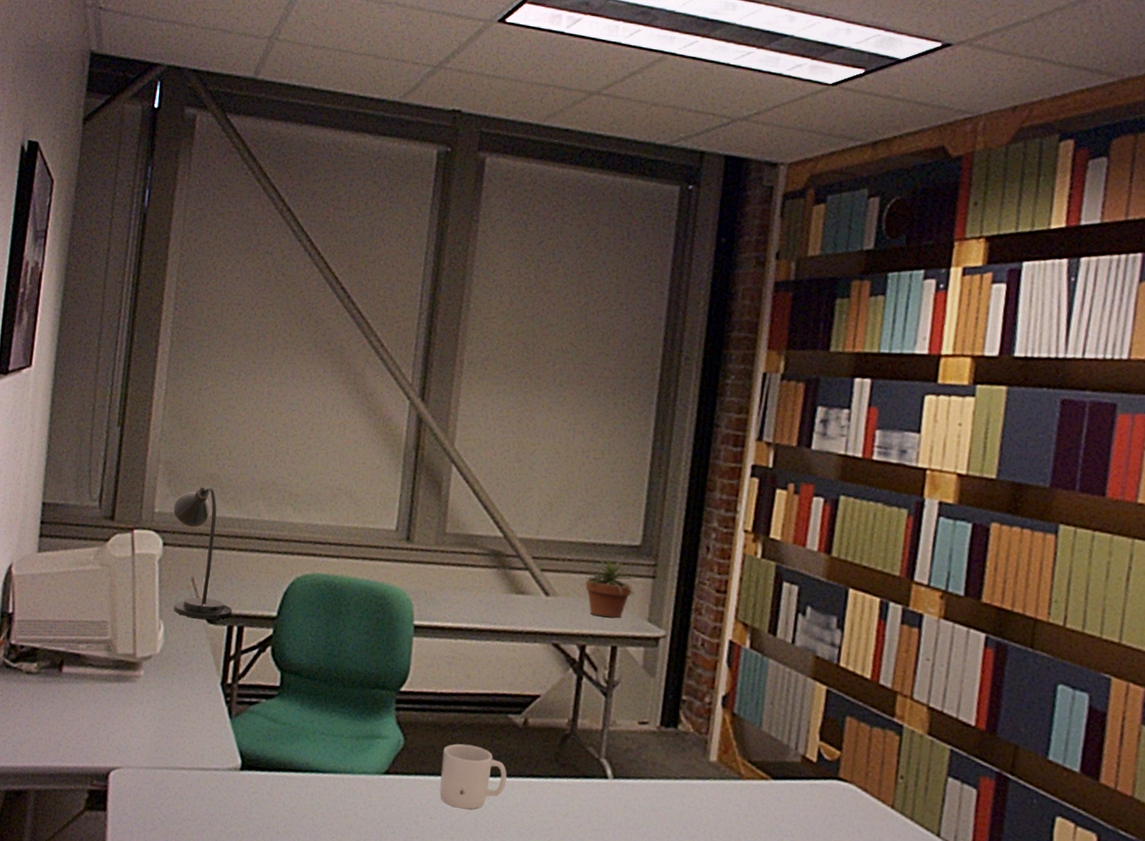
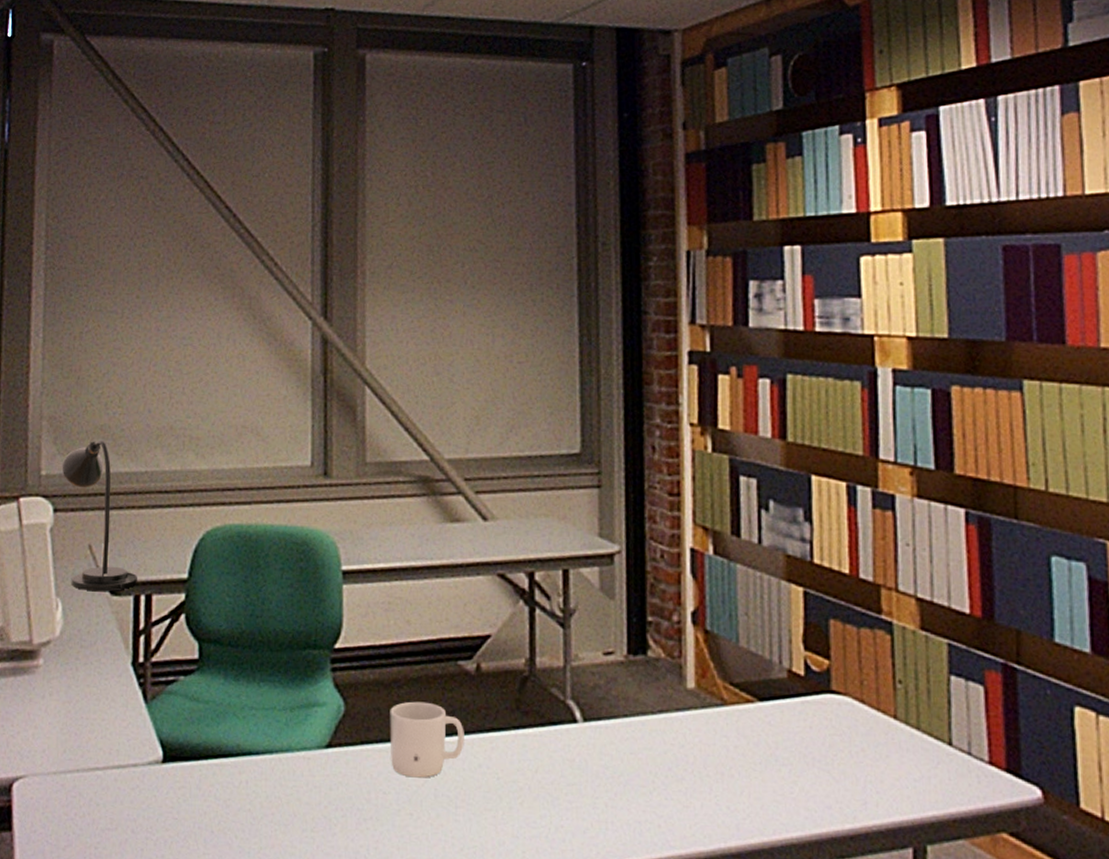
potted plant: present [581,557,640,619] -> none [521,468,584,538]

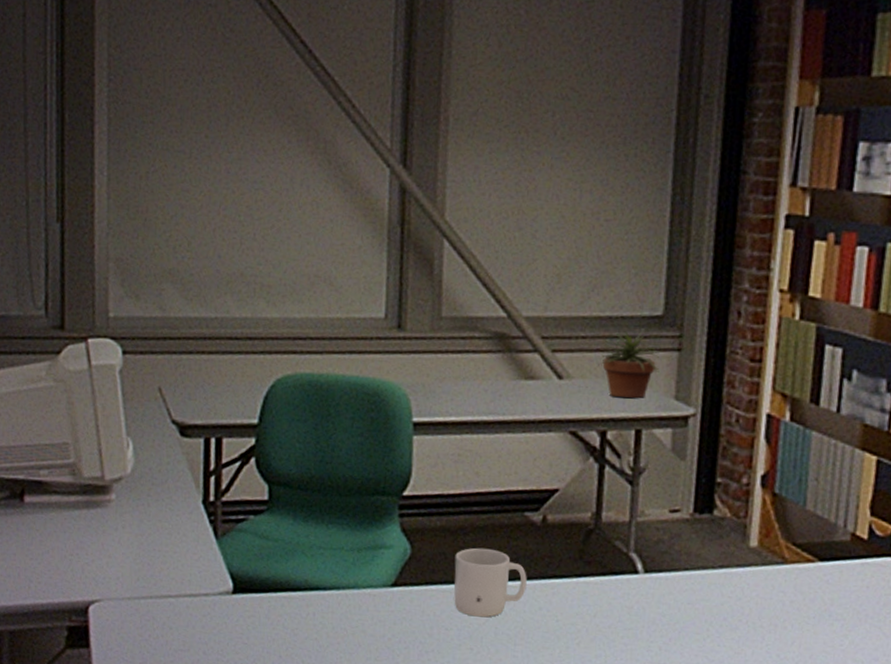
desk lamp: present [62,440,137,592] -> none [130,284,207,434]
potted plant: none [521,468,584,538] -> present [598,330,664,399]

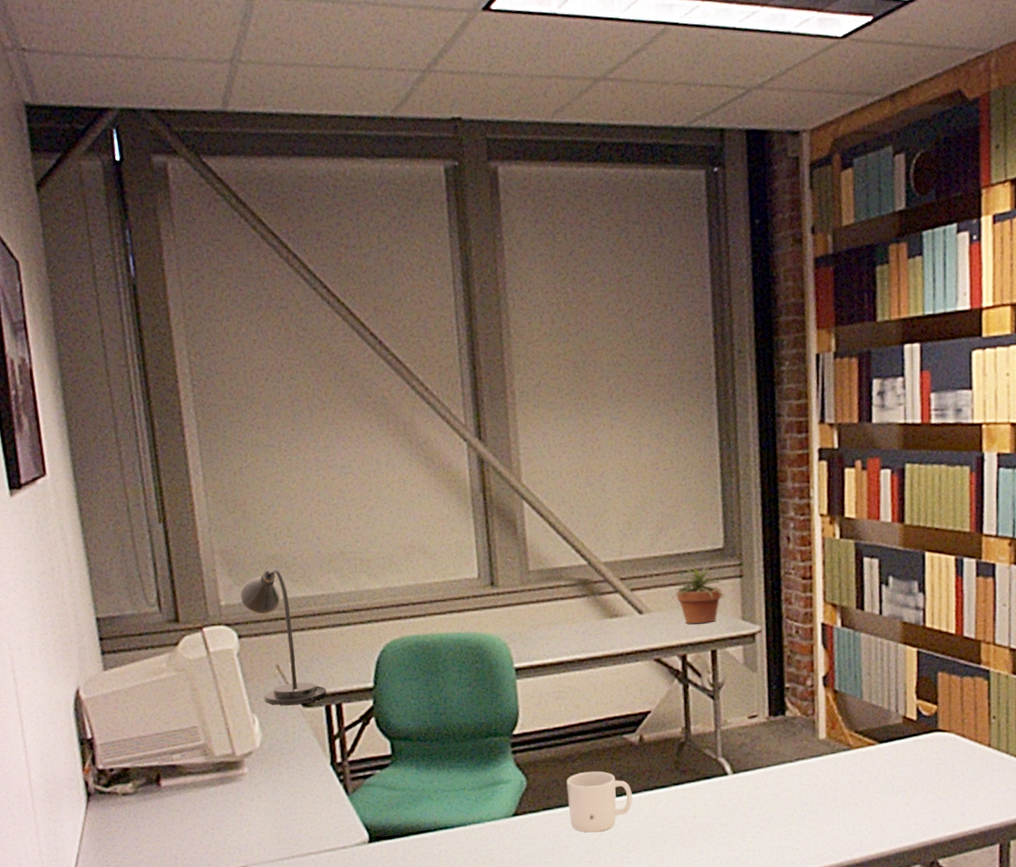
desk lamp: none [130,284,207,434] -> present [239,568,327,706]

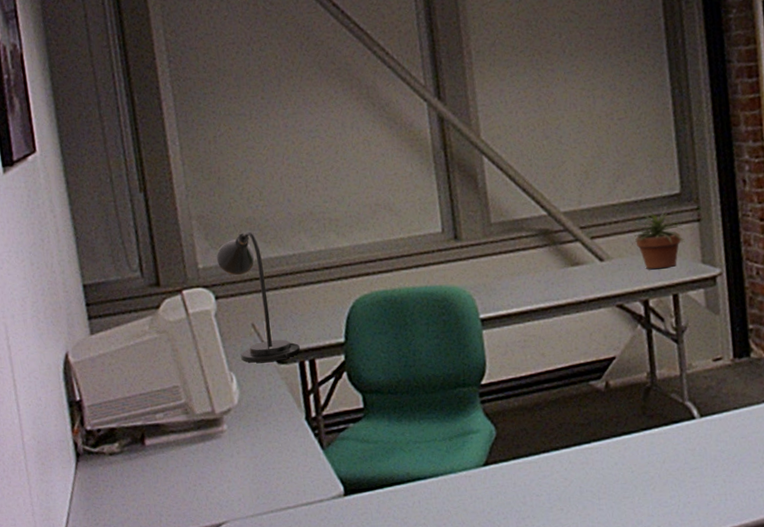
mug: present [566,771,633,833] -> none [535,418,601,481]

